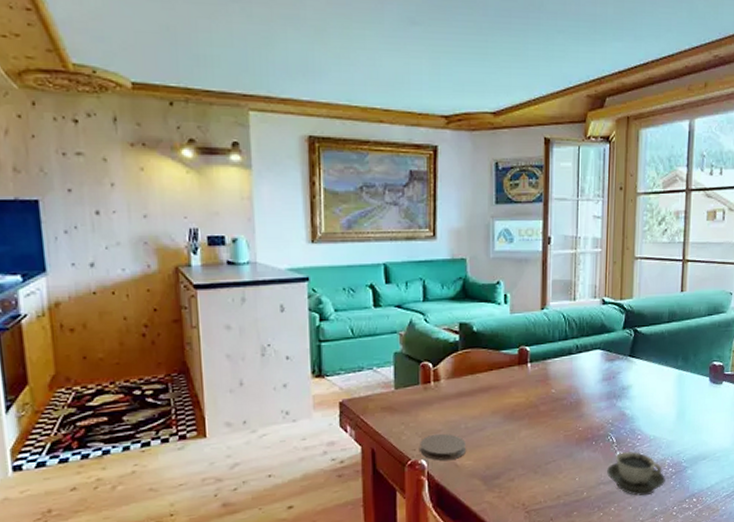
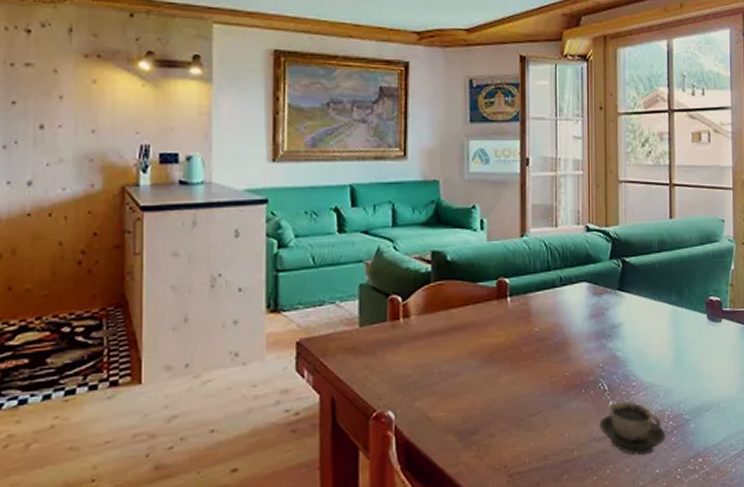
coaster: present [420,433,466,461] -> none [387,379,439,412]

